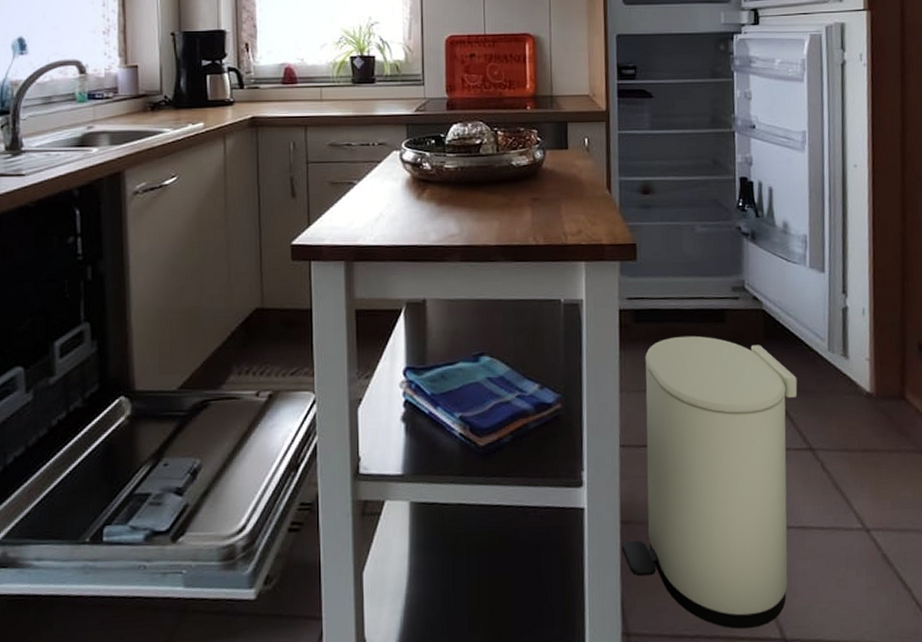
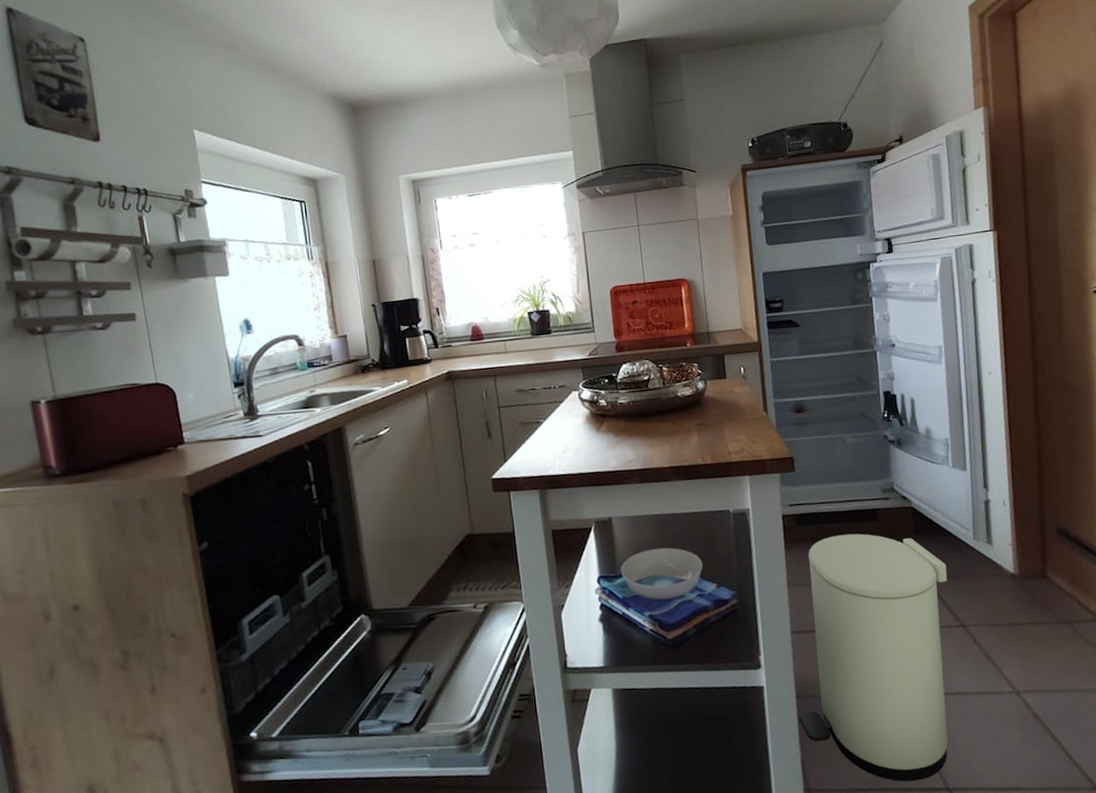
bowl: none [432,338,526,402] -> present [621,547,703,602]

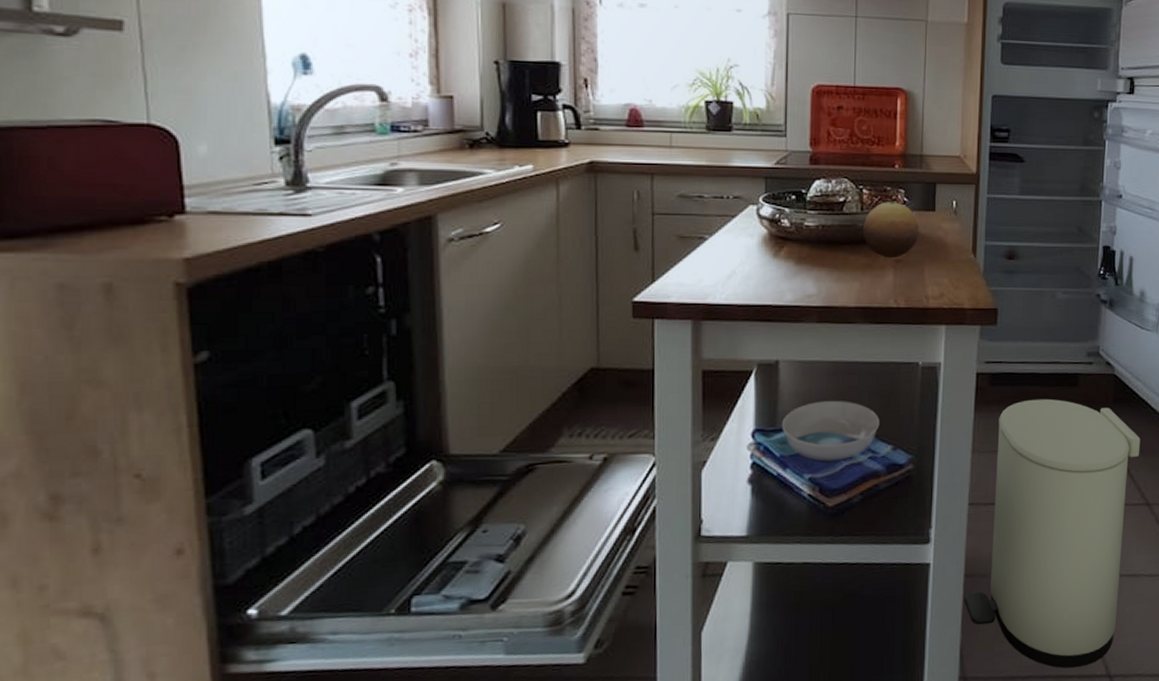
fruit: none [666,374,715,423] -> present [863,202,920,258]

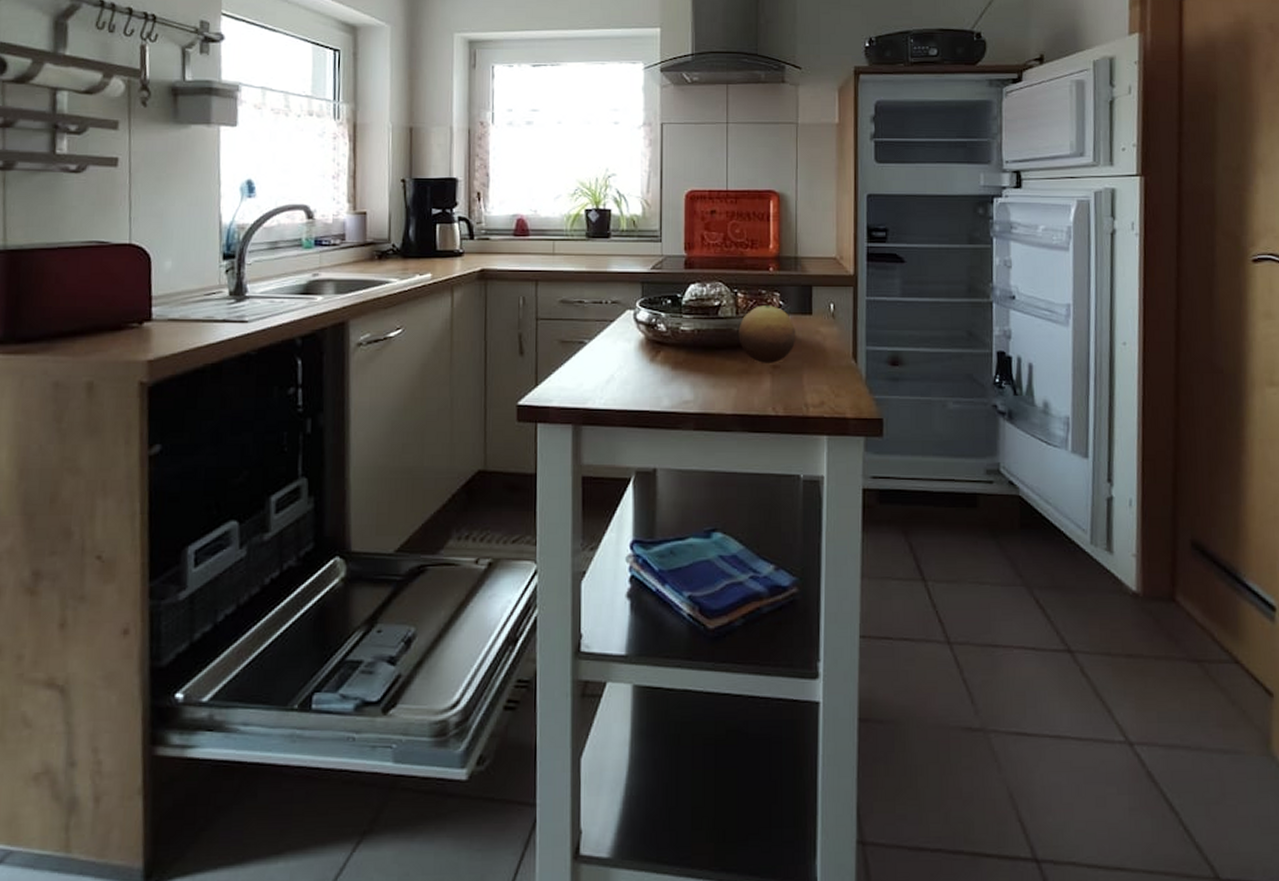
bowl: present [782,400,880,463] -> none [660,512,761,581]
pedal bin: present [963,398,1141,669] -> none [858,520,1056,846]

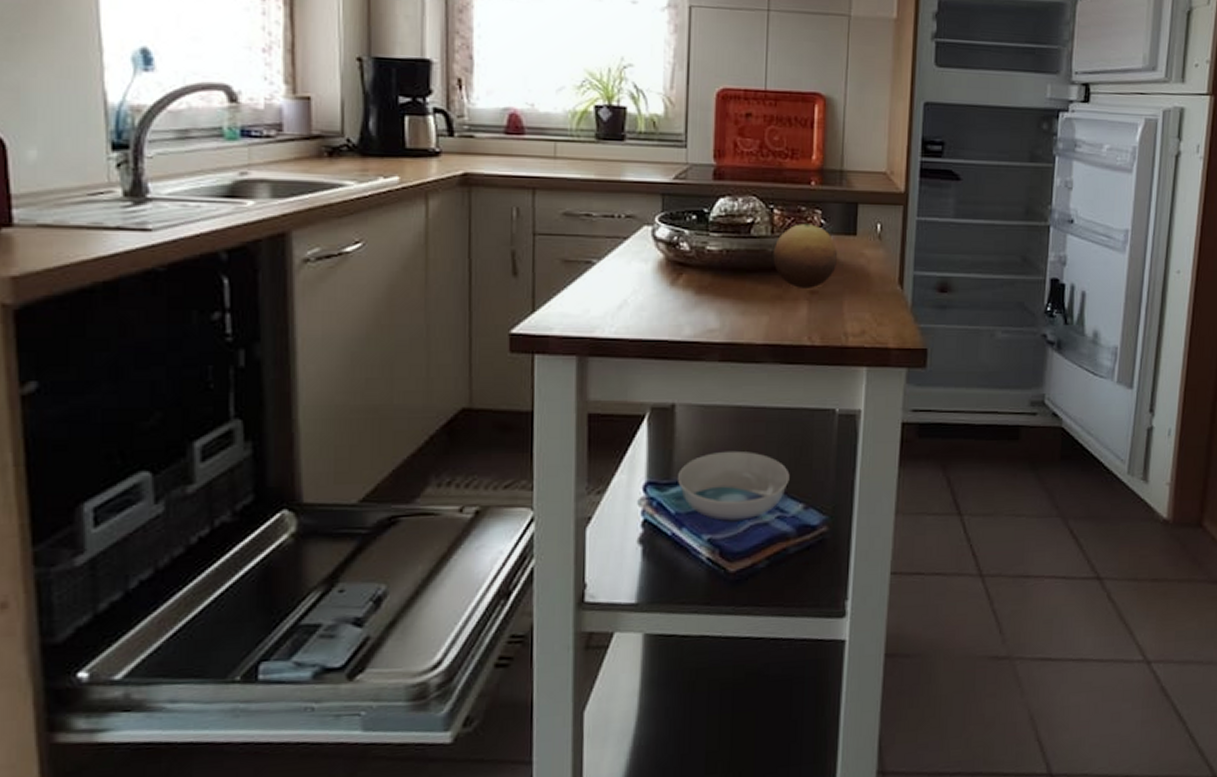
bowl: none [660,512,761,581] -> present [678,450,790,522]

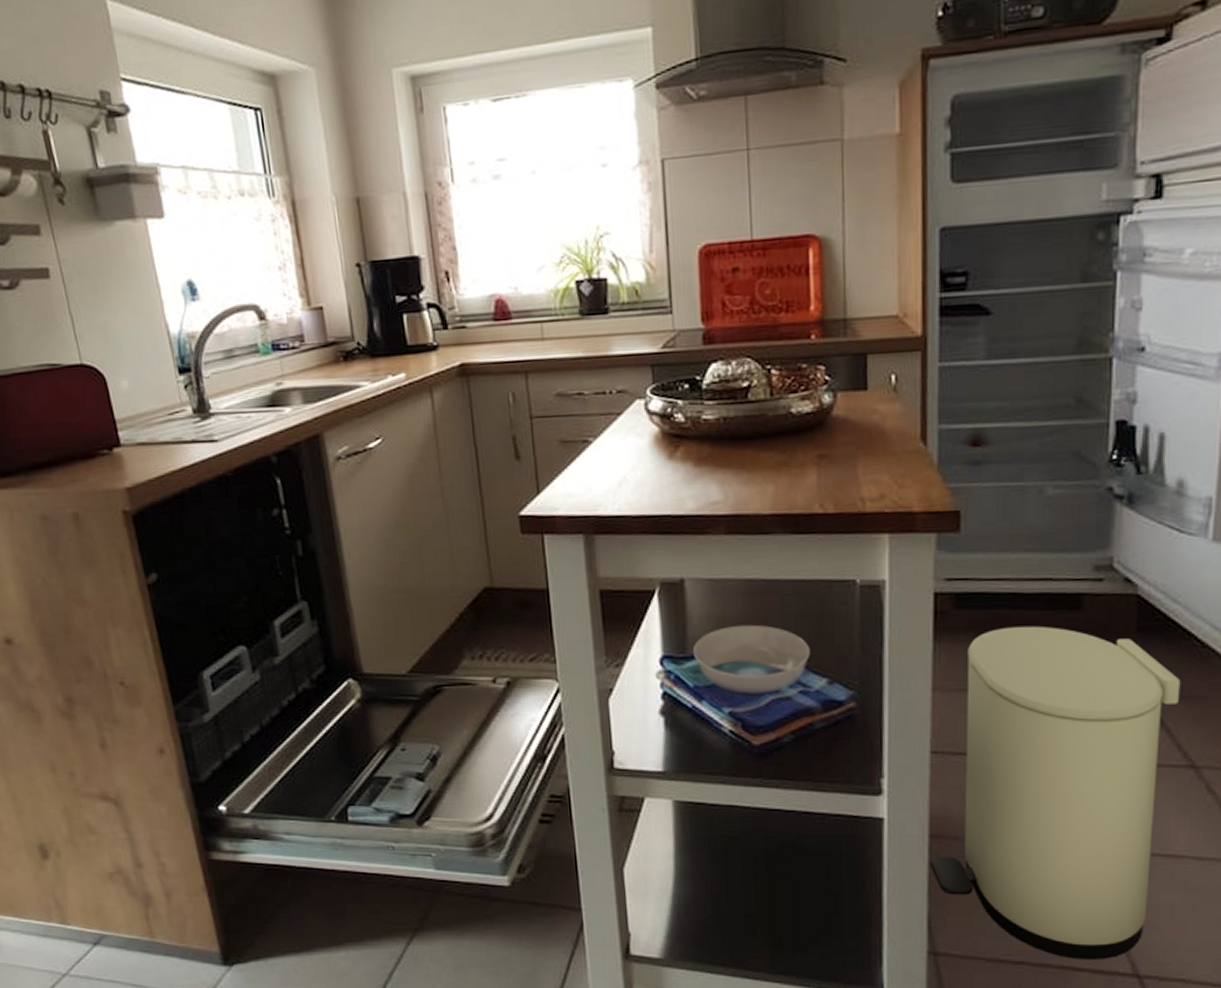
fruit: present [773,224,838,288] -> none [774,382,848,453]
pedal bin: none [883,454,1091,765] -> present [929,625,1181,960]

